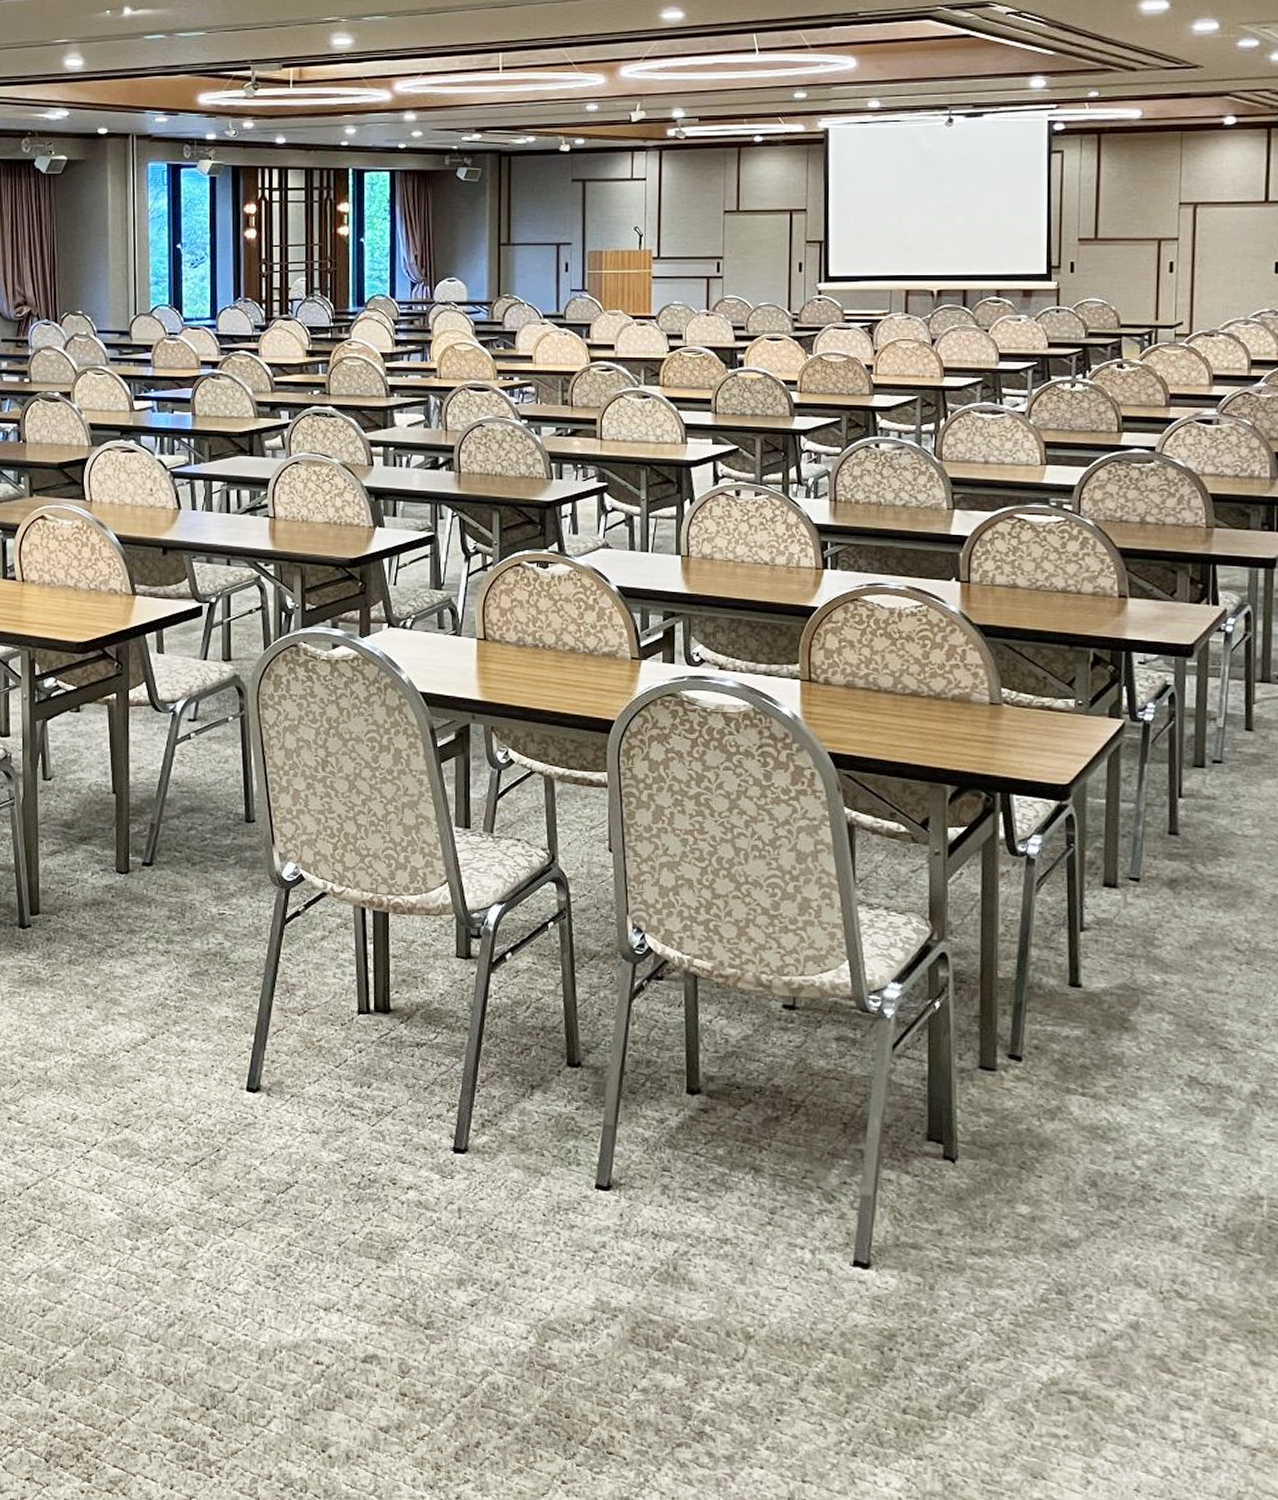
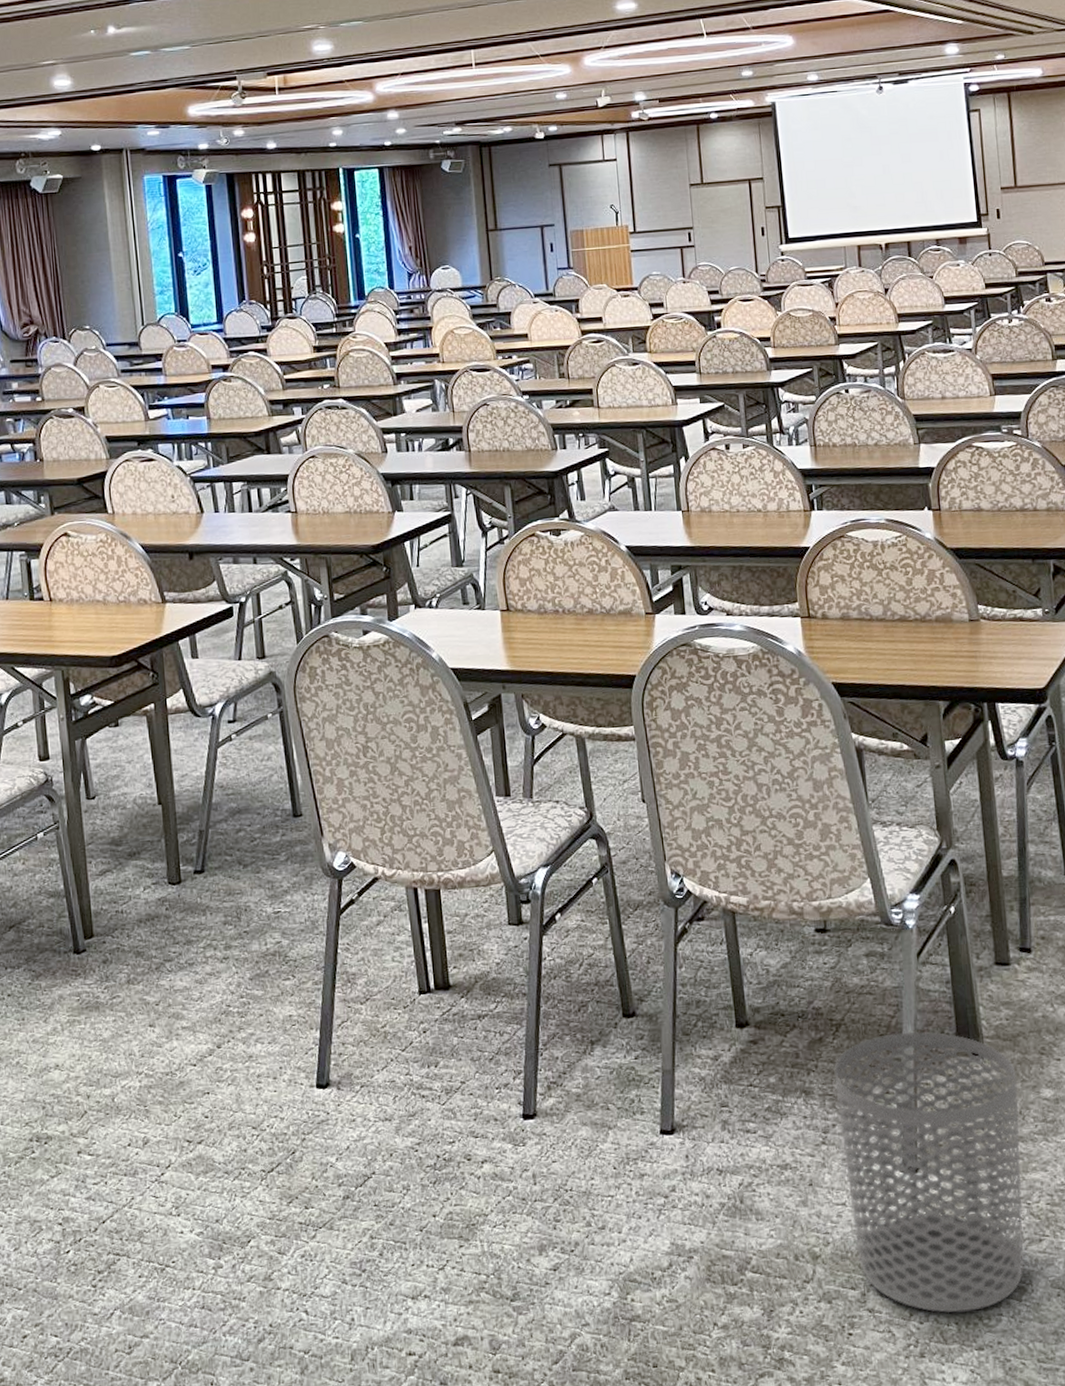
waste bin: none [788,1123,991,1419] -> present [834,1032,1024,1314]

